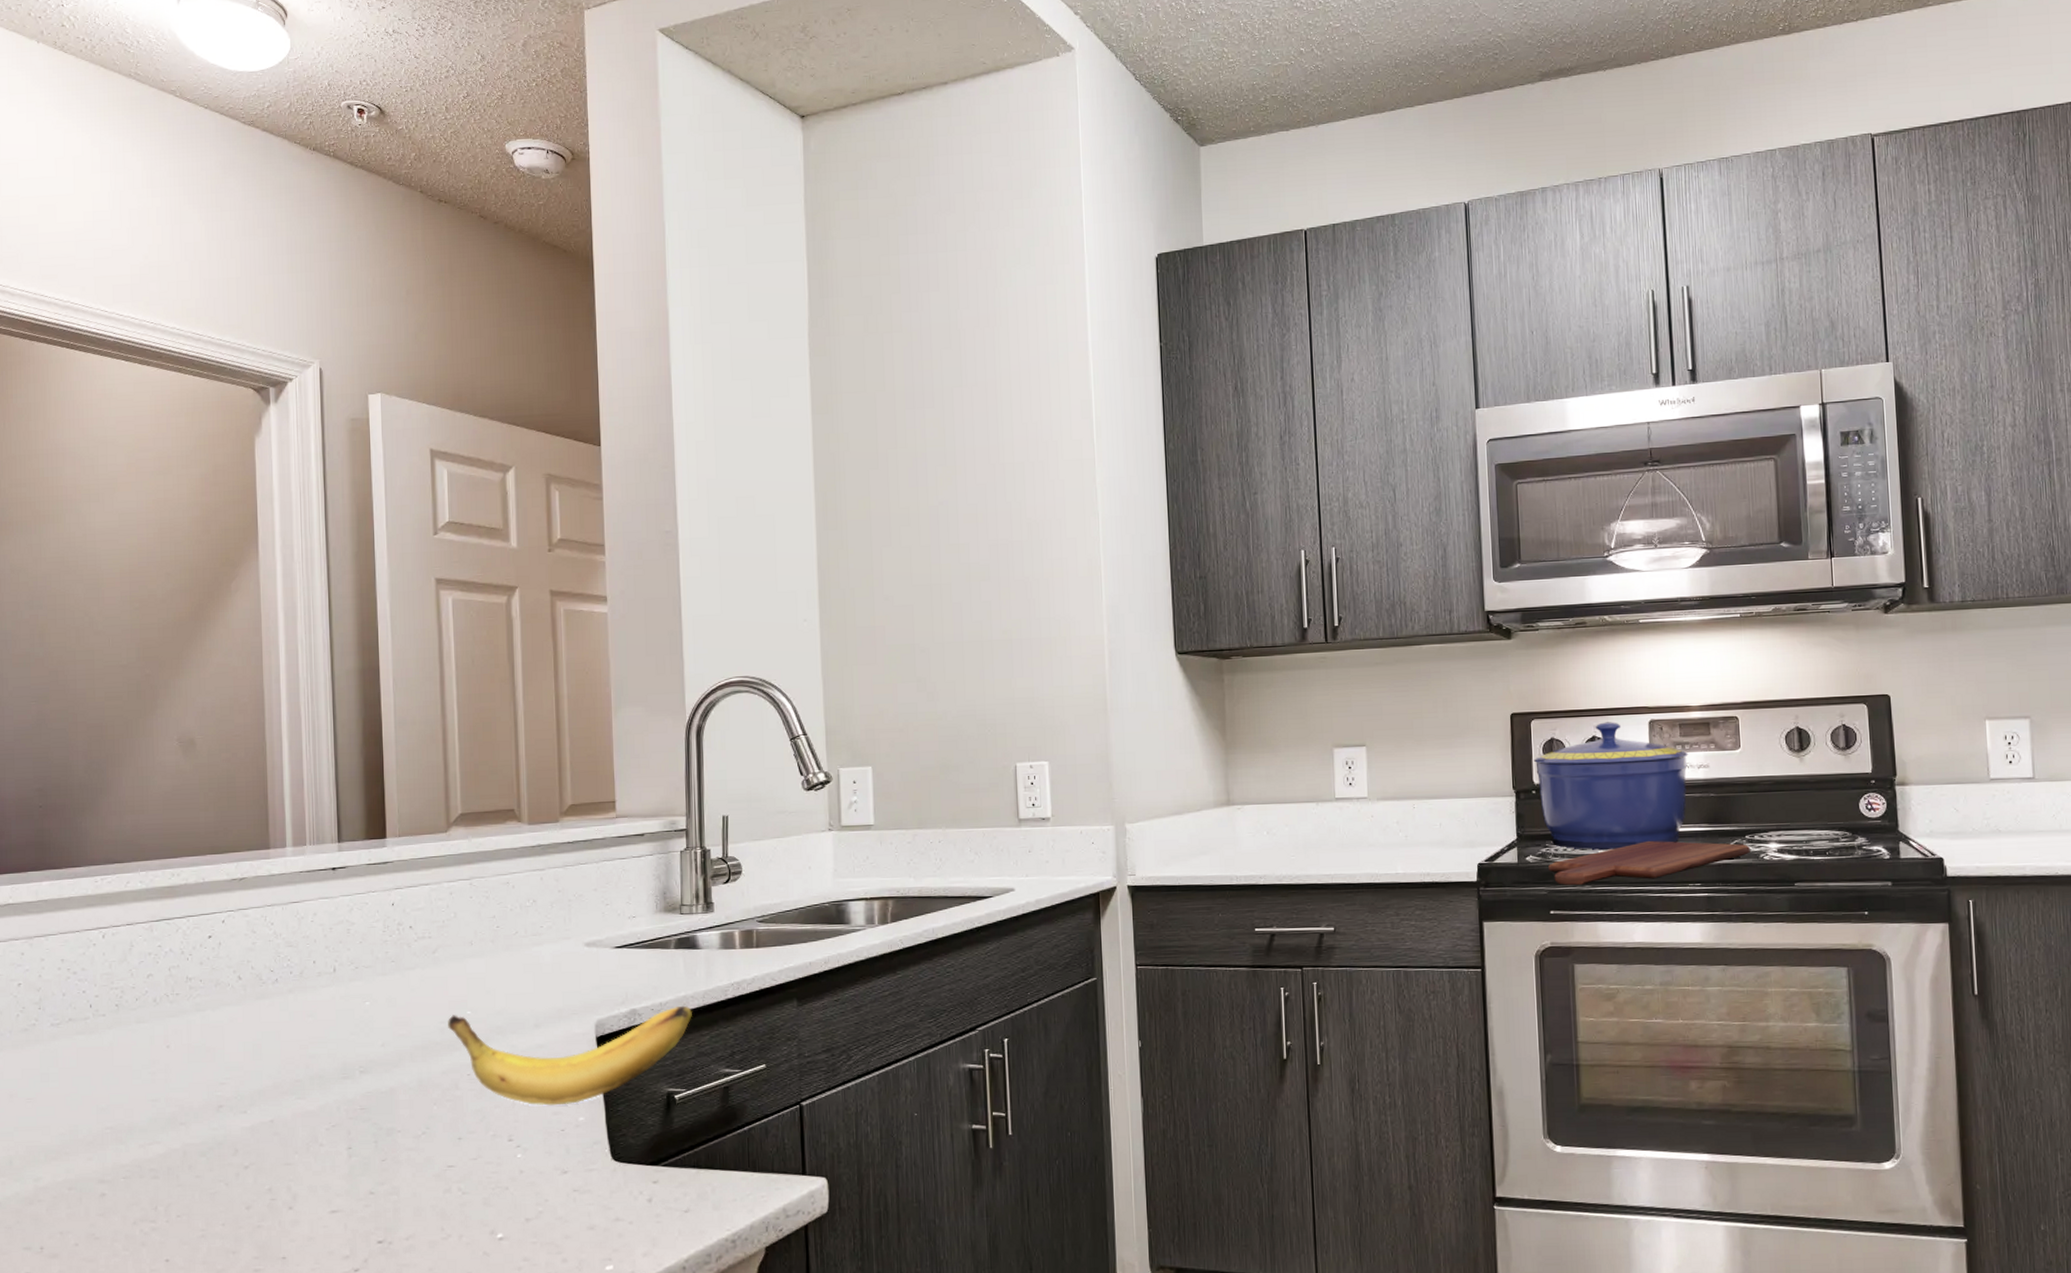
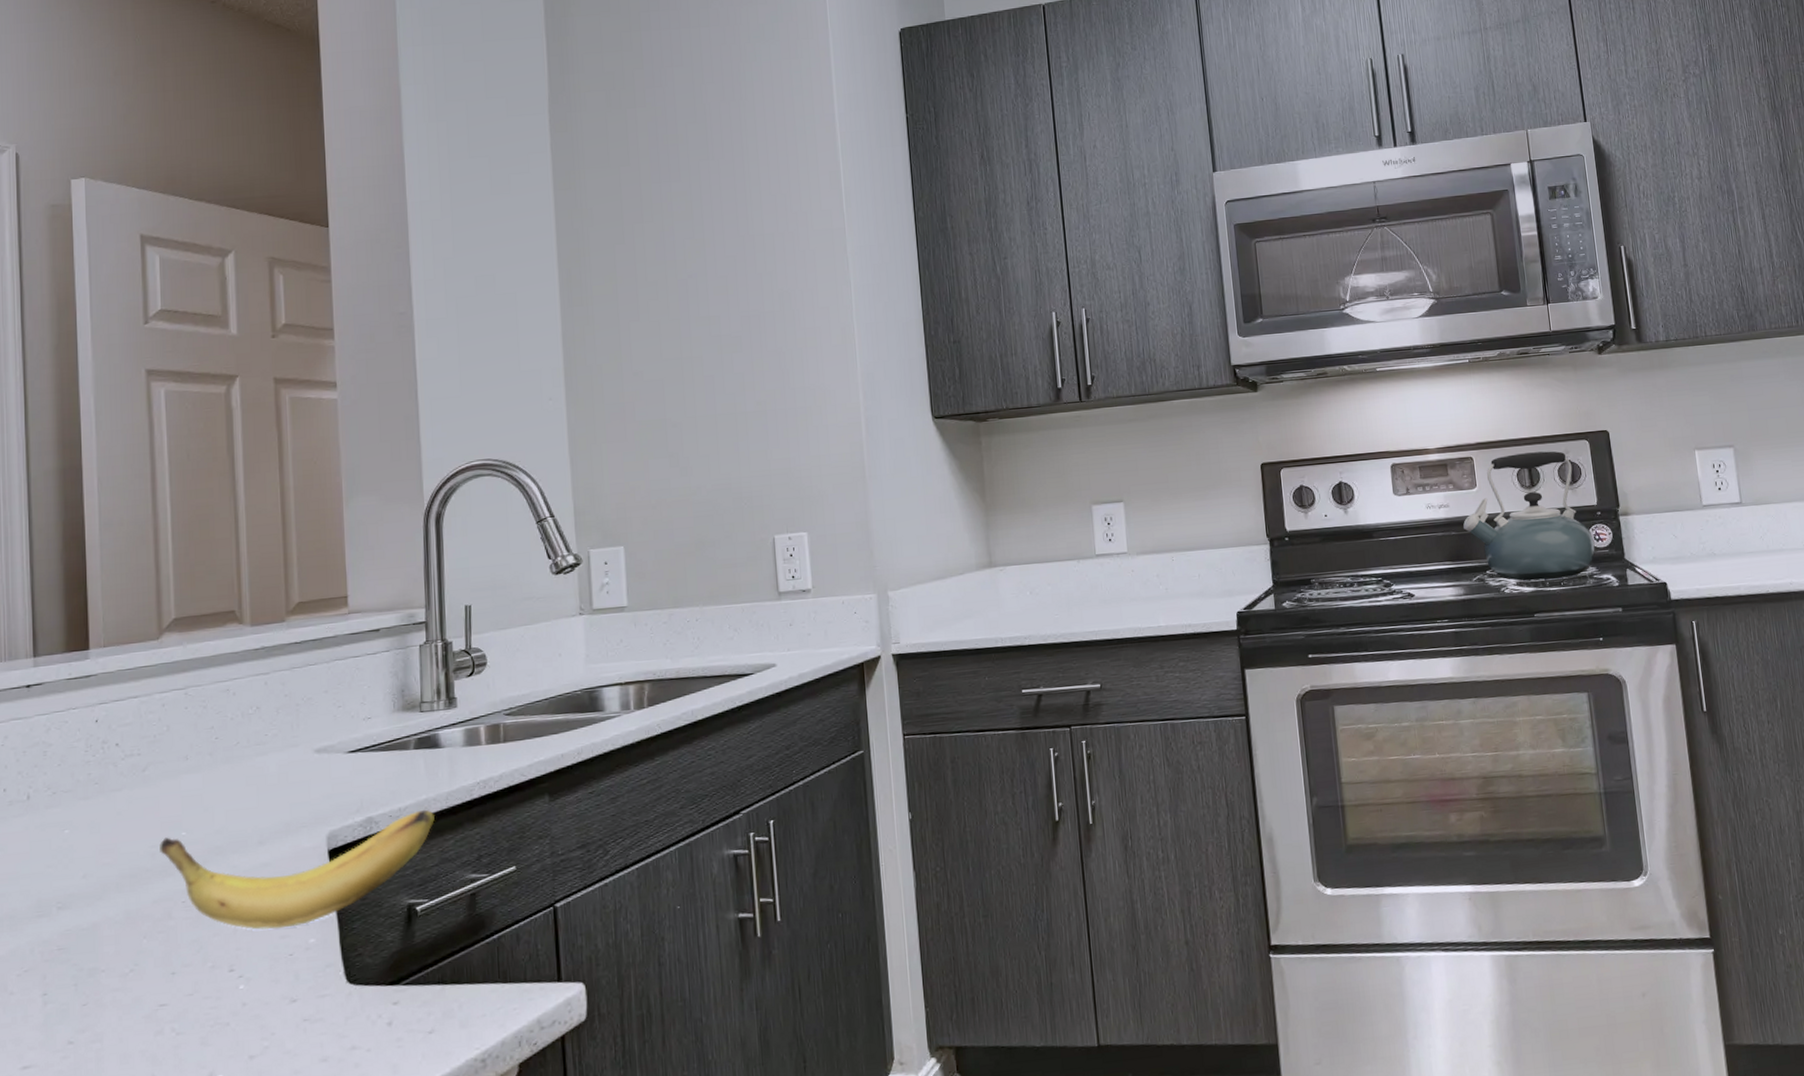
cooking pot: present [1534,722,1688,850] -> none [1285,467,1431,593]
cutting board: present [1548,841,1750,885] -> none [1304,579,1492,629]
kettle: none [1722,714,1866,848] -> present [1462,451,1596,581]

